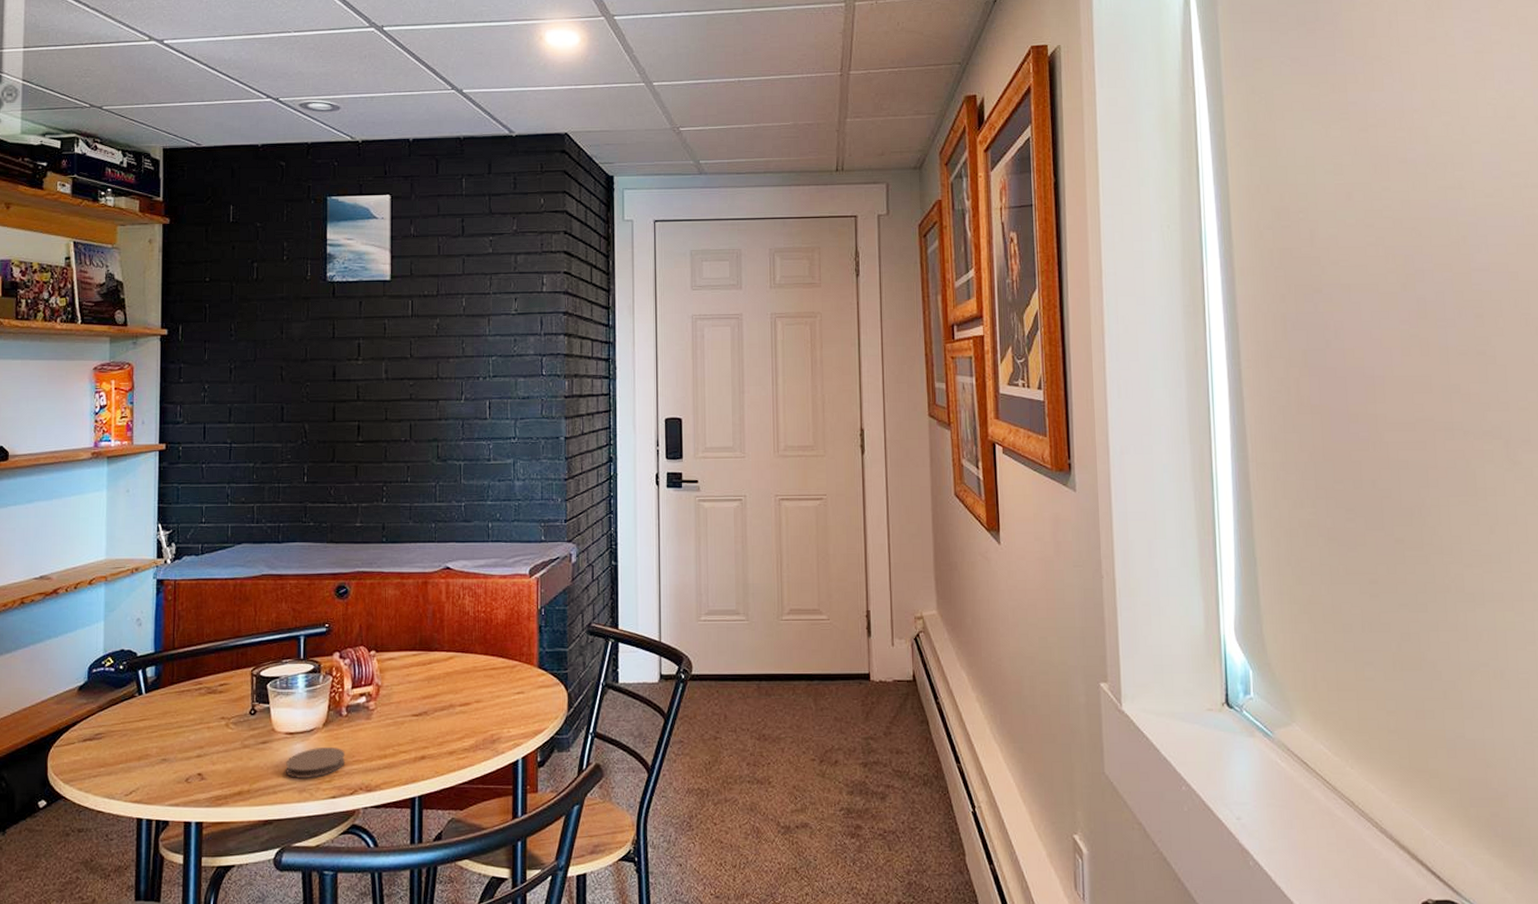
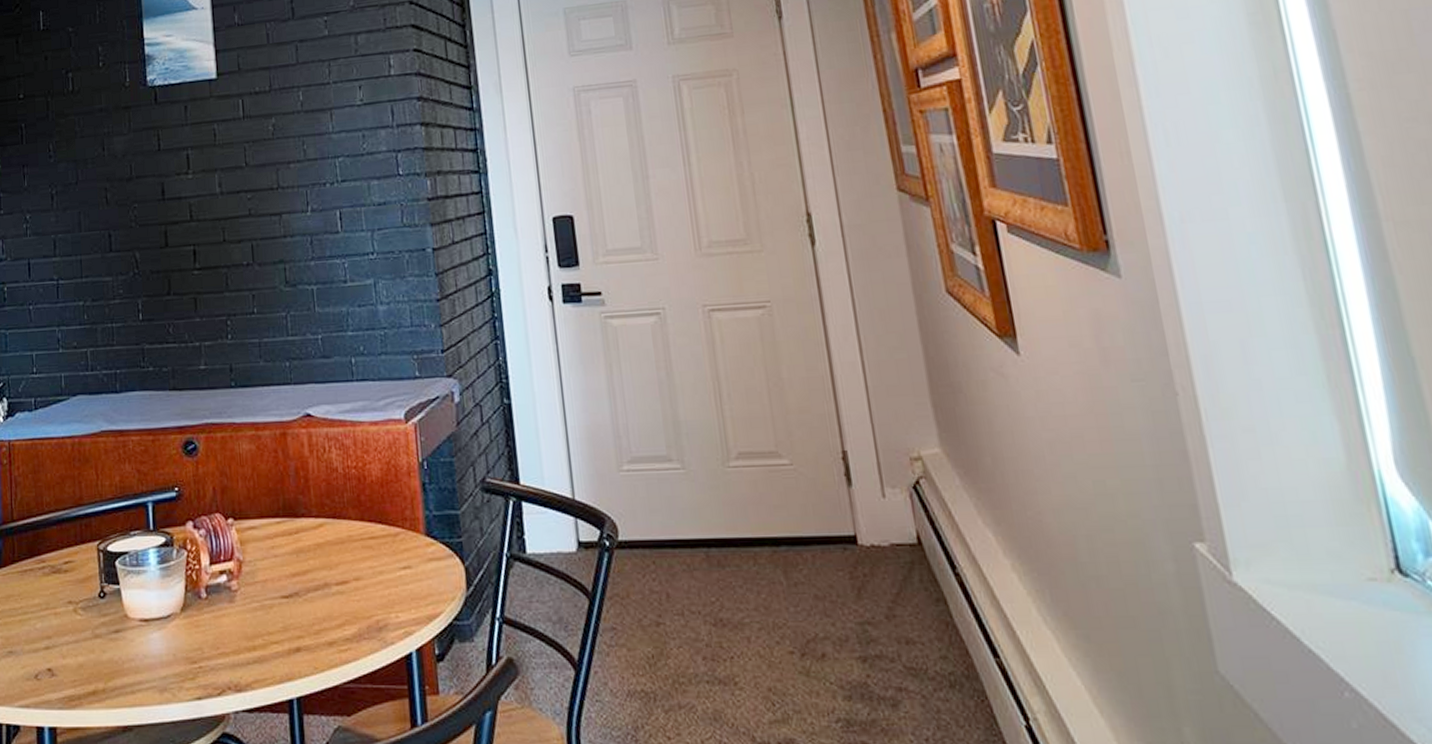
coaster: present [286,746,346,778] -> none [143,636,210,675]

